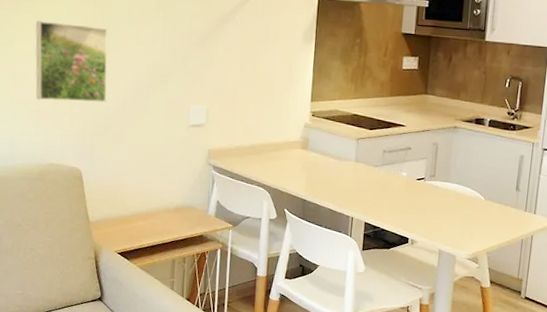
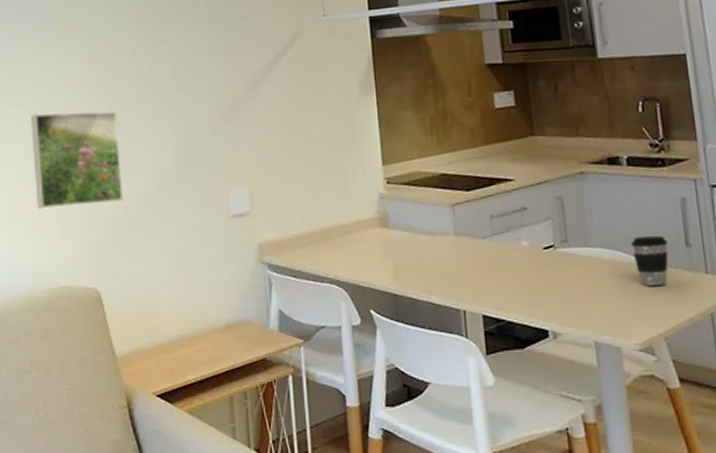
coffee cup: none [478,180,505,216] -> present [630,236,669,286]

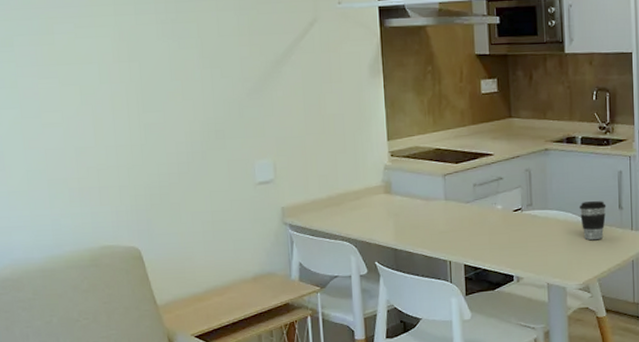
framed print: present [30,111,124,209] -> none [63,85,159,176]

